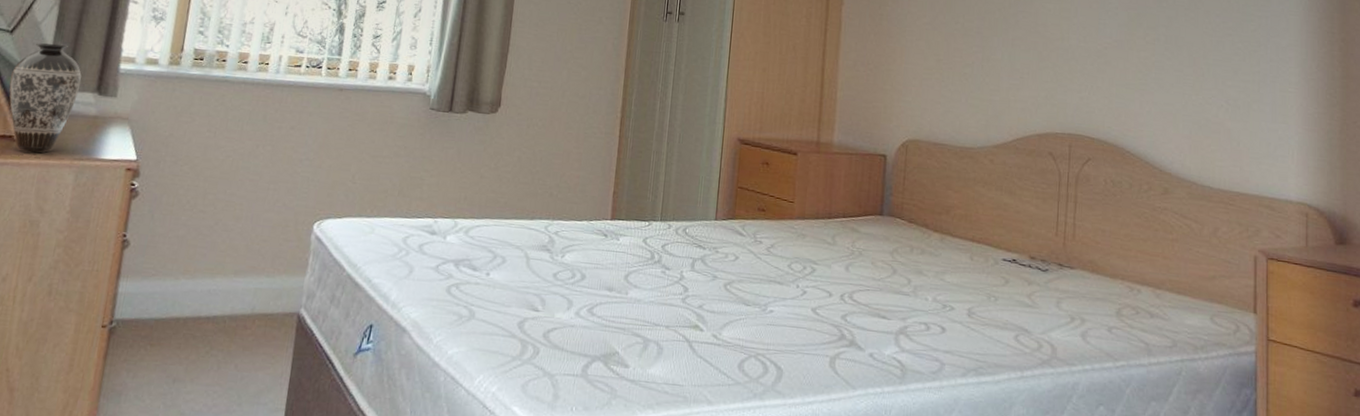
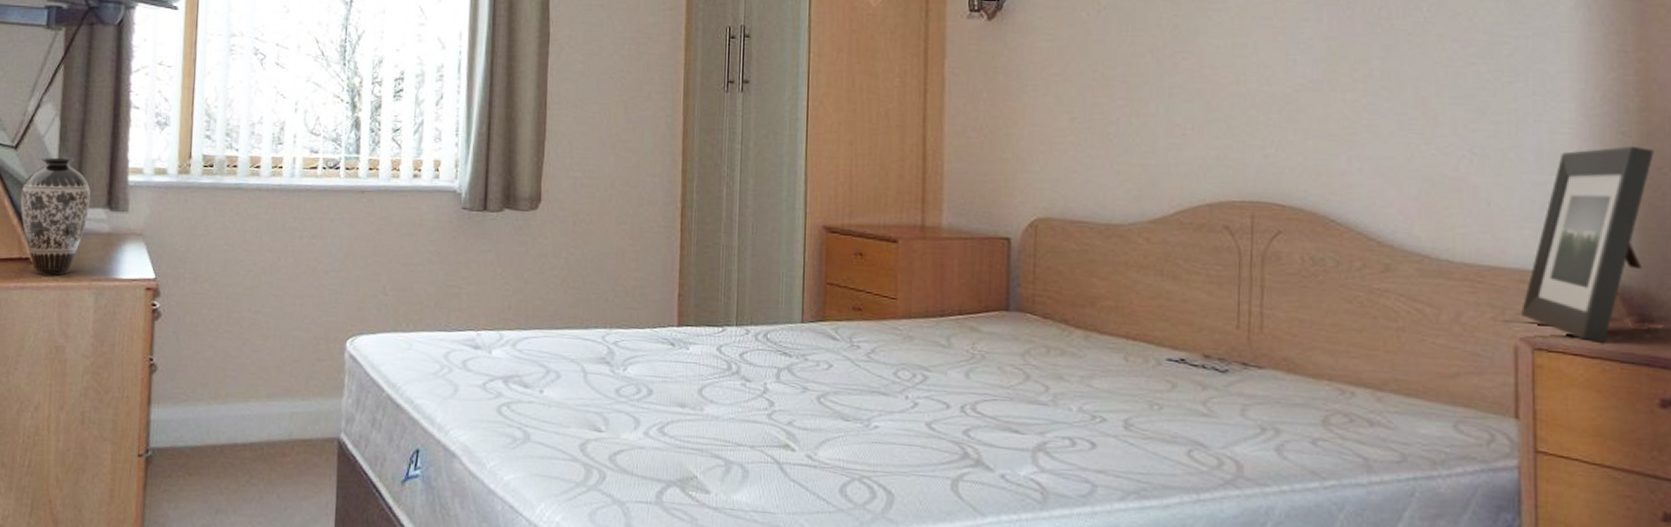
picture frame: none [1260,104,1351,256] -> present [1521,145,1654,344]

